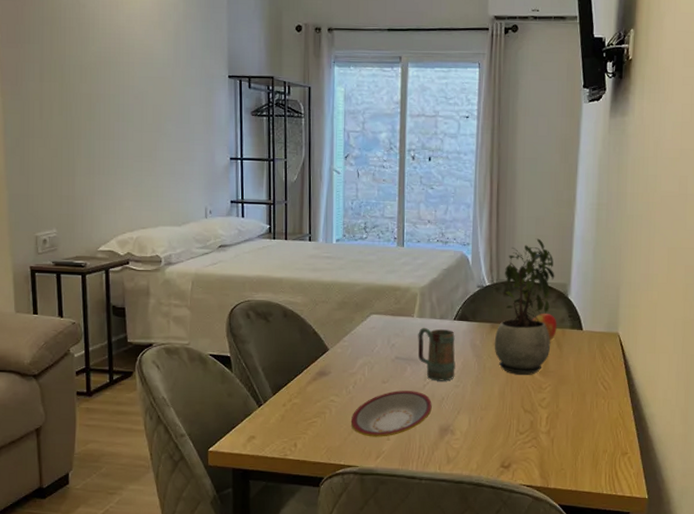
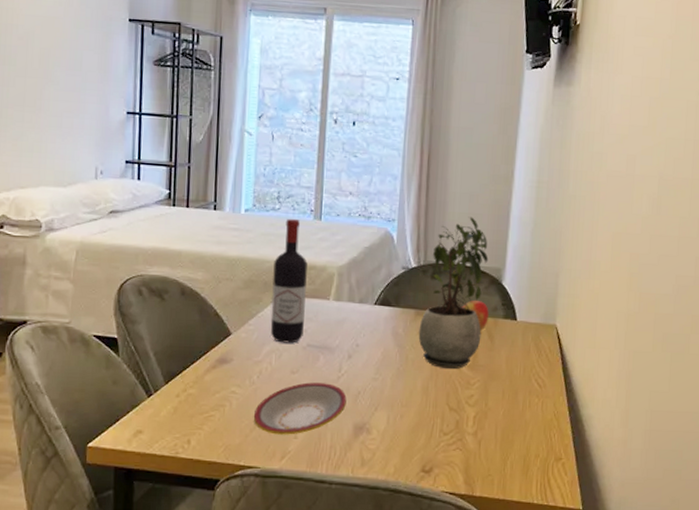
wine bottle: none [362,246,393,357] -> present [270,218,308,343]
mug: present [417,327,455,381] -> none [332,311,375,373]

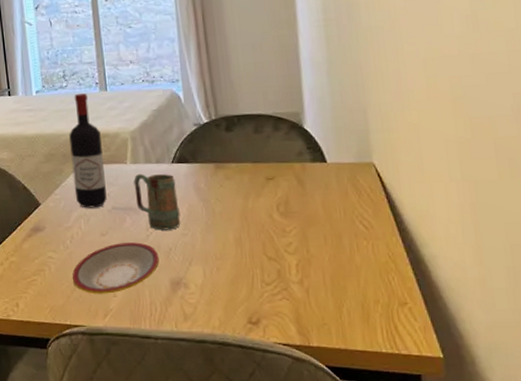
mug: none [332,311,375,373] -> present [133,173,181,230]
potted plant: present [418,216,489,369] -> none [221,65,290,218]
apple: present [461,297,489,331] -> none [262,144,295,177]

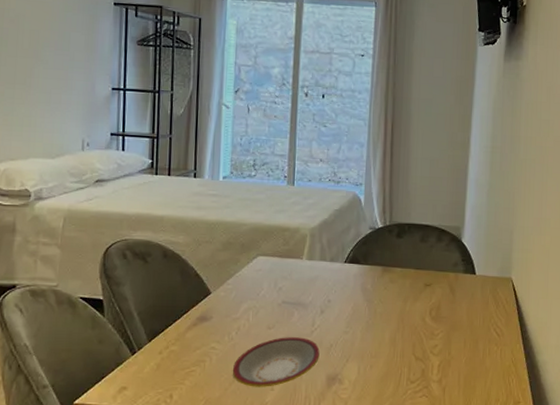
wine bottle: present [69,92,107,208] -> none [247,184,282,301]
mug: present [133,173,181,230] -> none [306,270,345,327]

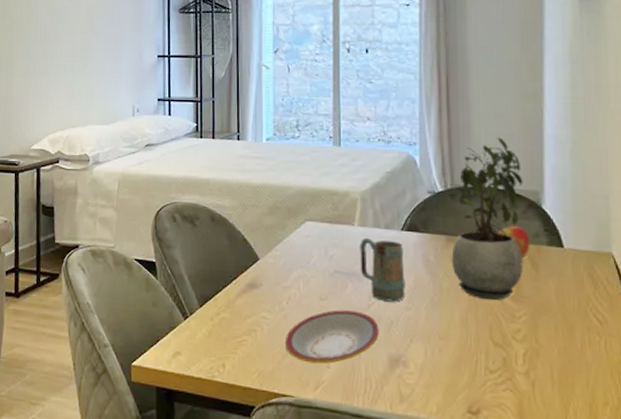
mug: none [306,270,345,327] -> present [360,237,406,302]
potted plant: none [385,180,449,321] -> present [451,137,523,300]
apple: none [424,254,450,285] -> present [497,222,530,259]

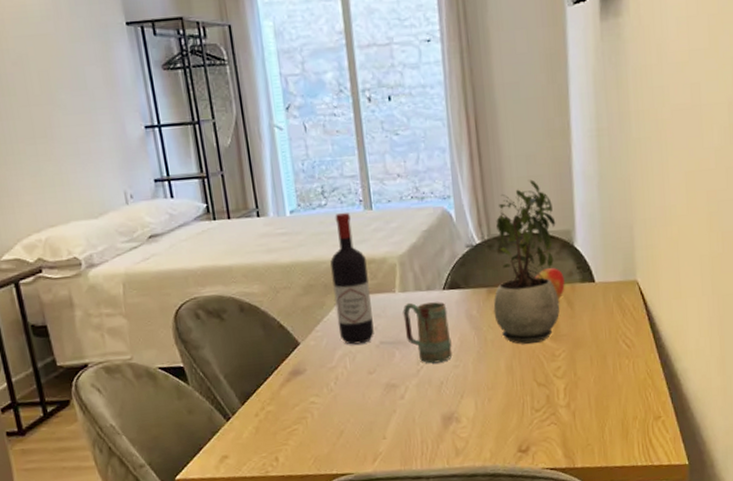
plate: present [285,310,379,364] -> none [337,378,431,439]
wine bottle: none [296,145,330,269] -> present [330,212,374,345]

